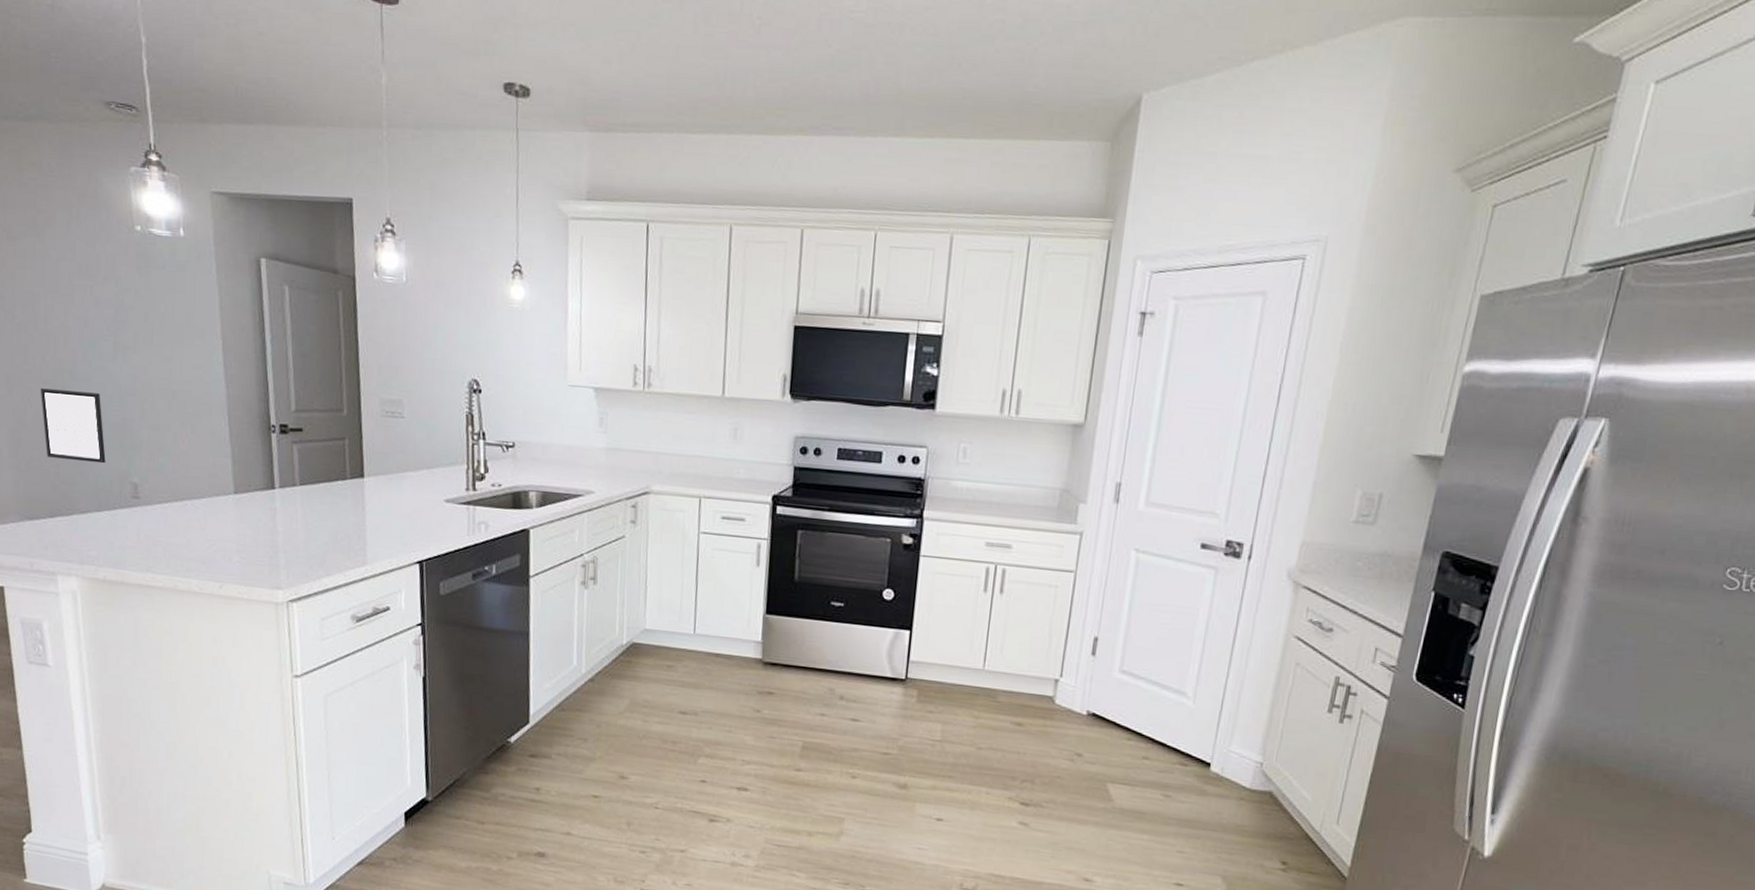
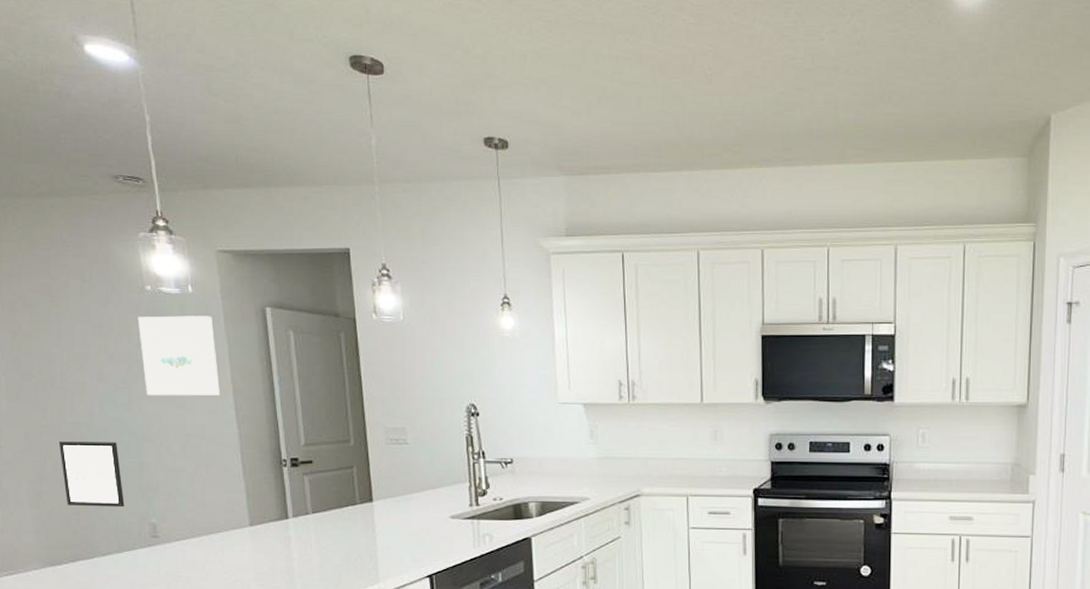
wall art: none [125,259,209,351] -> present [137,315,220,396]

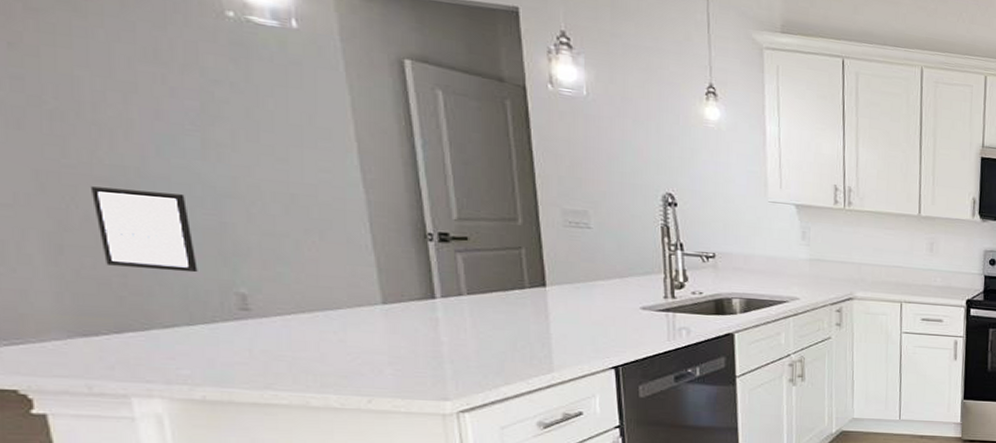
wall art: present [137,315,220,396] -> none [214,46,339,153]

